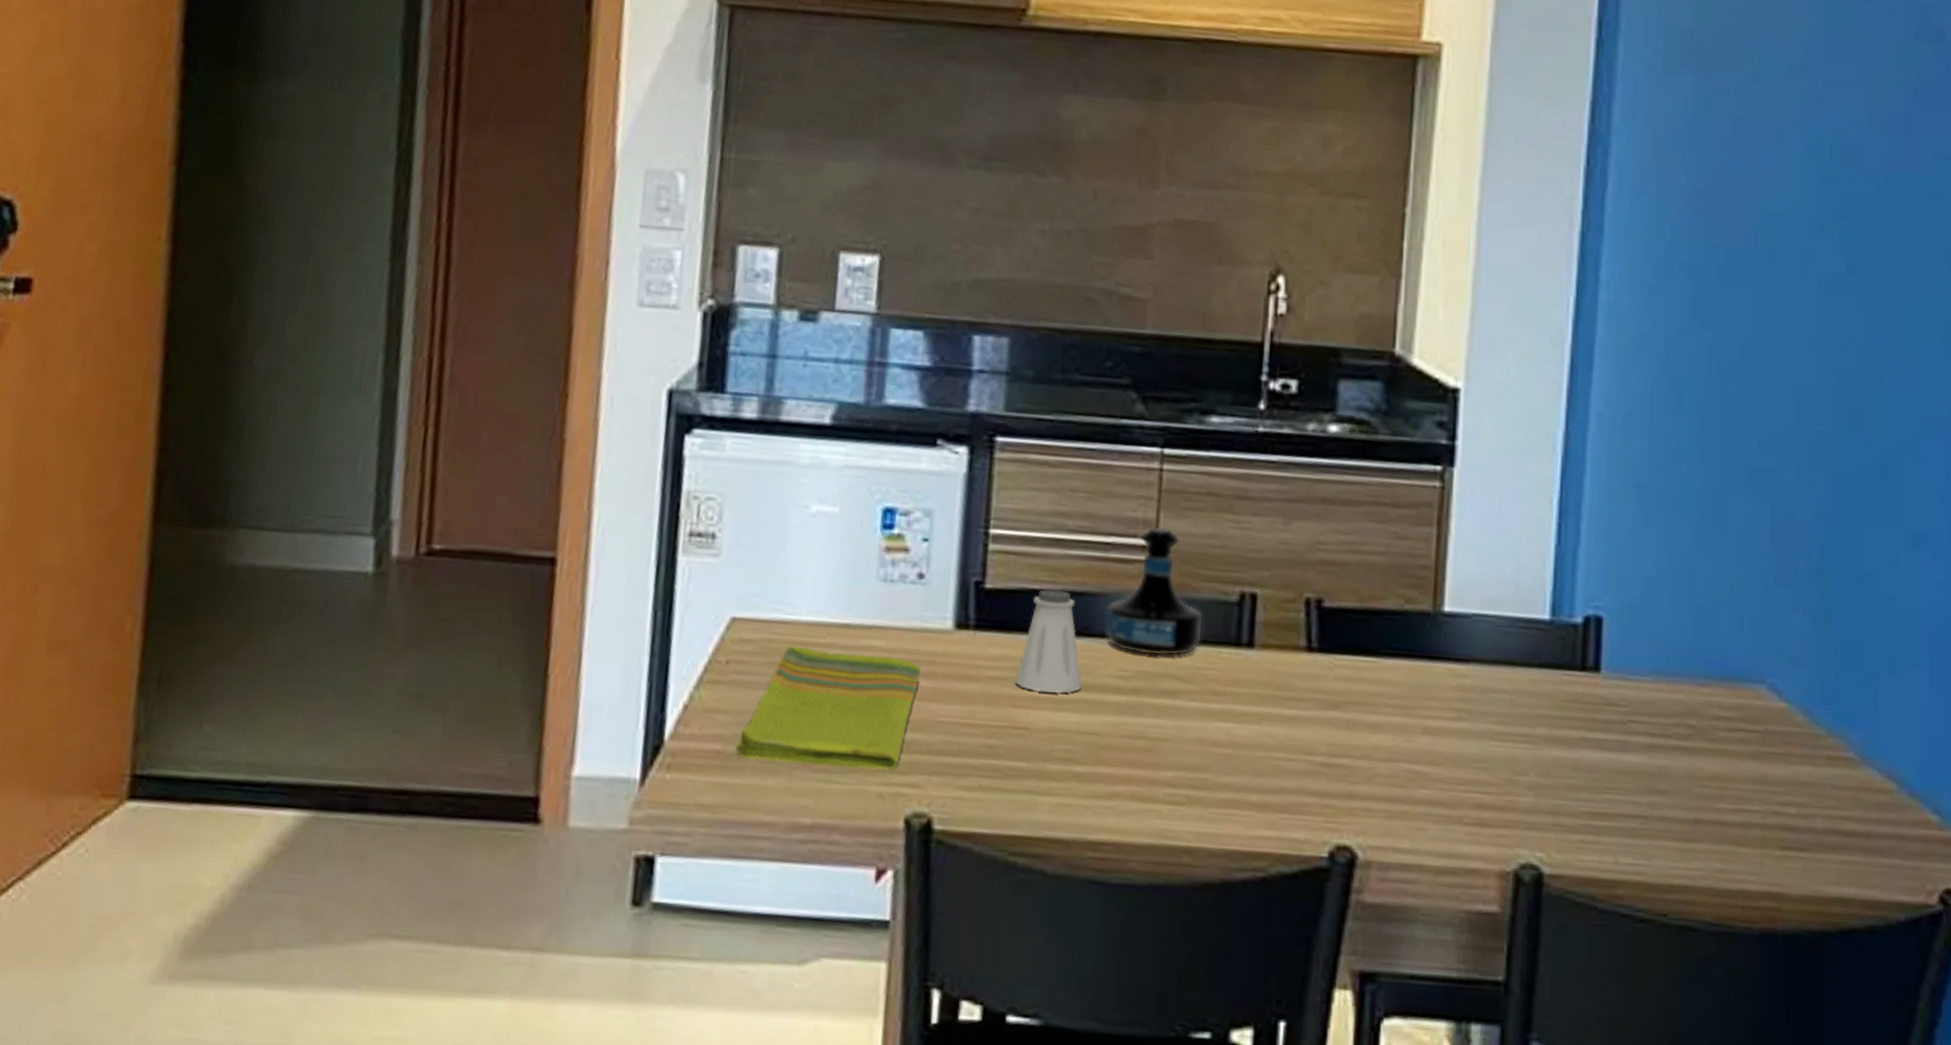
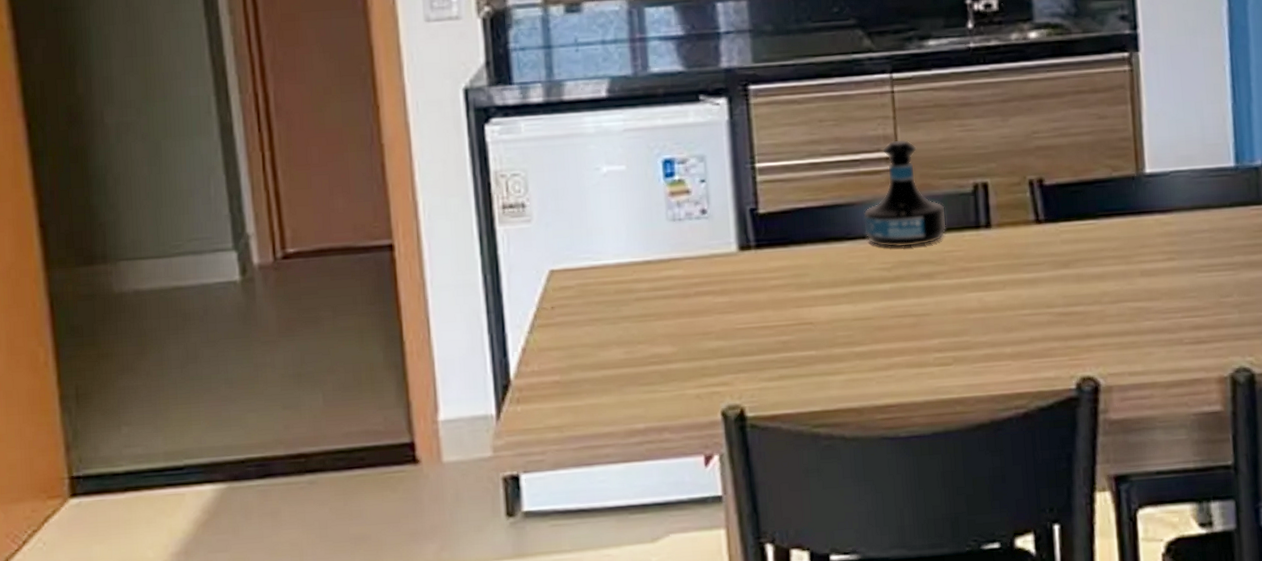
dish towel: present [736,645,920,770] -> none [571,281,716,384]
saltshaker: present [1015,590,1082,694] -> none [796,205,852,292]

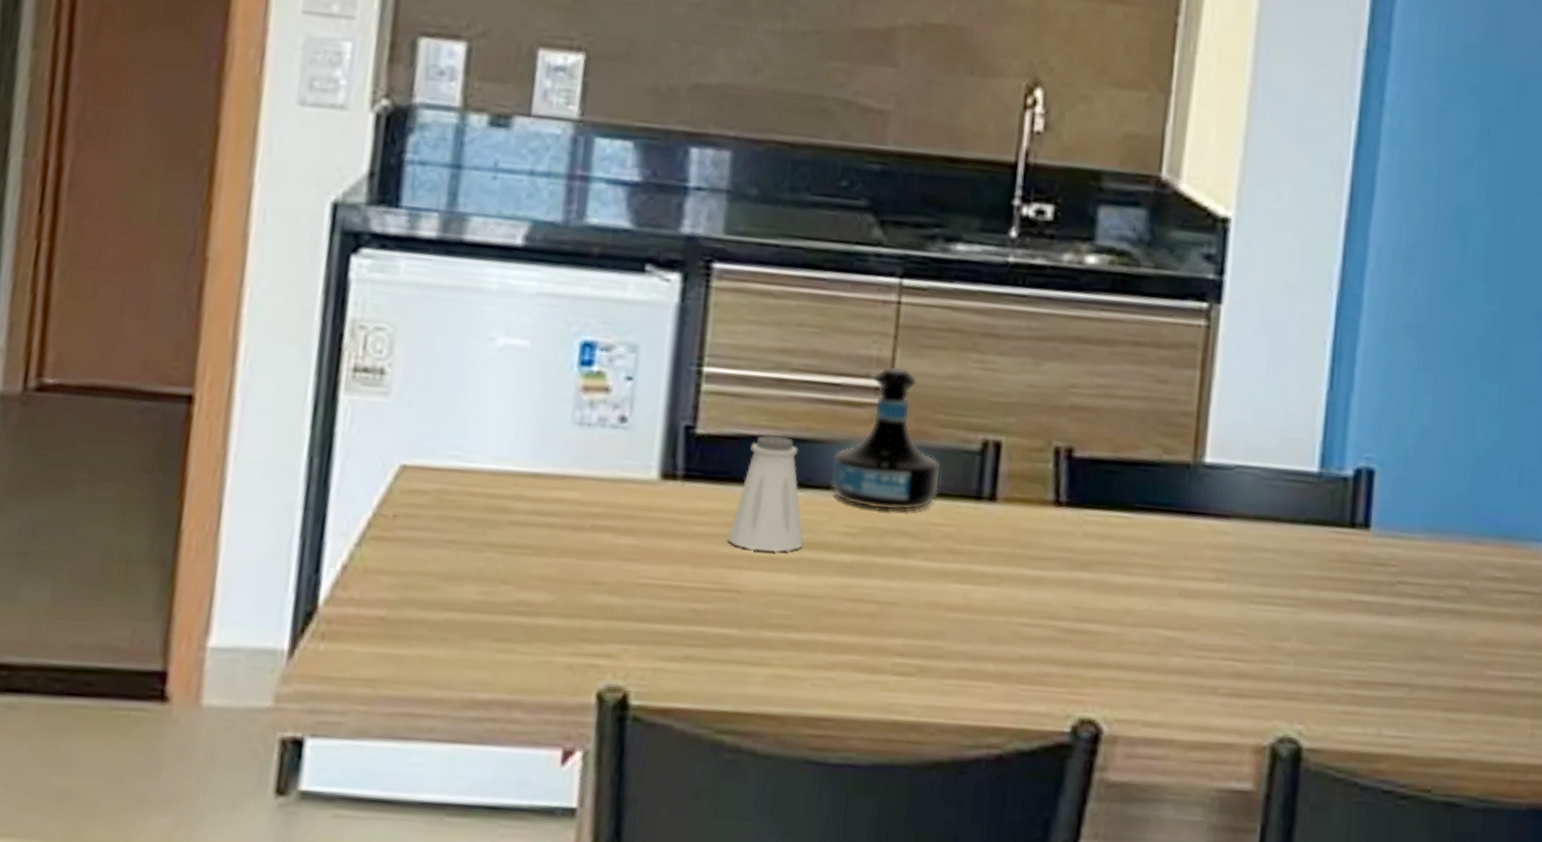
saltshaker: none [796,205,852,292] -> present [727,436,803,552]

